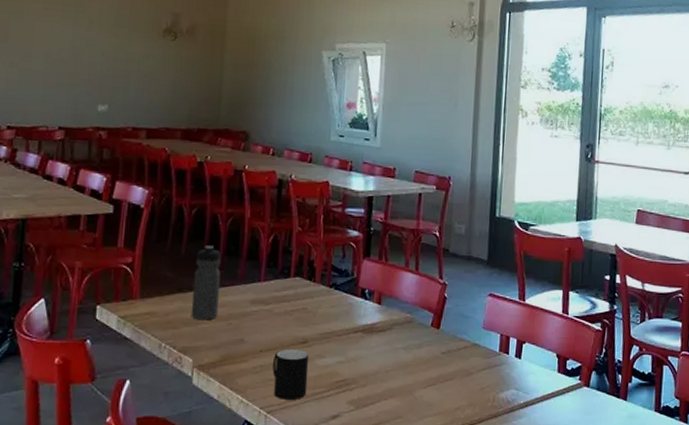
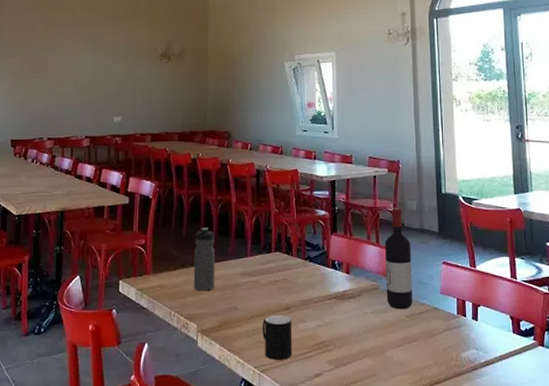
wine bottle: none [421,231,455,346] -> present [385,208,412,310]

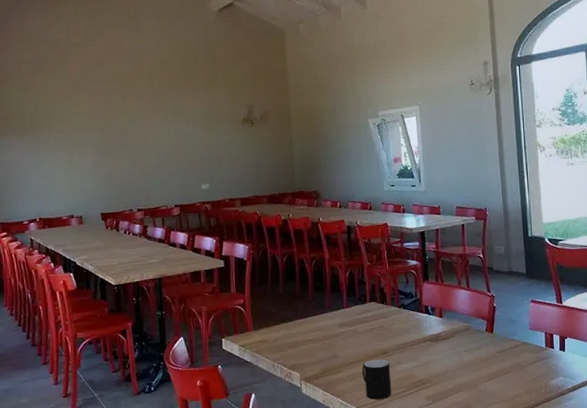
water bottle: present [193,228,215,291] -> none [291,284,315,343]
wine bottle: present [385,208,412,310] -> none [475,253,503,347]

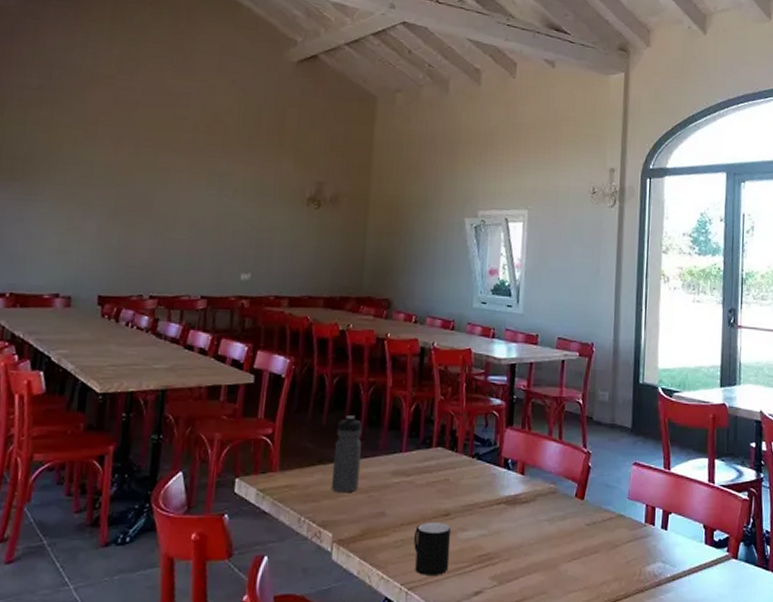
water bottle: none [291,284,315,343] -> present [331,416,363,493]

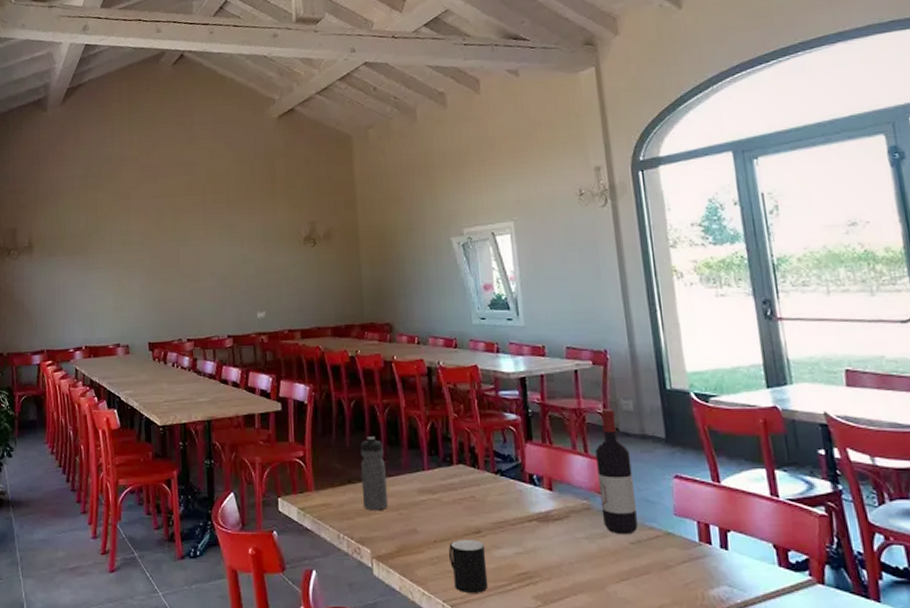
wine bottle: none [565,399,599,517] -> present [595,409,638,535]

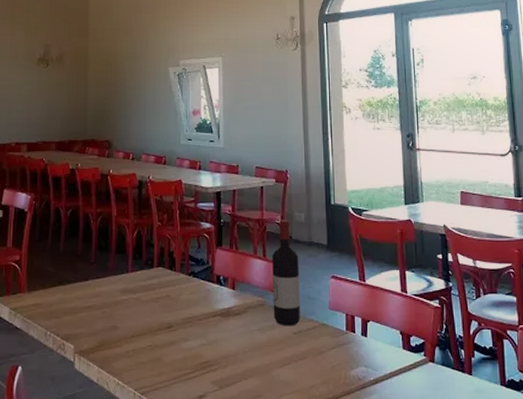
water bottle: present [360,437,389,511] -> none [70,242,94,310]
cup: present [449,539,489,593] -> none [144,333,175,381]

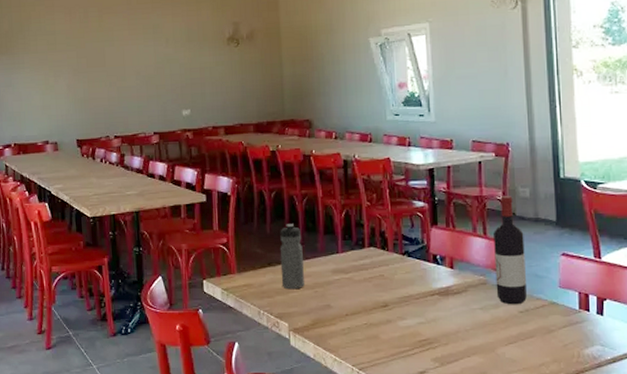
water bottle: none [70,242,94,310] -> present [279,224,306,290]

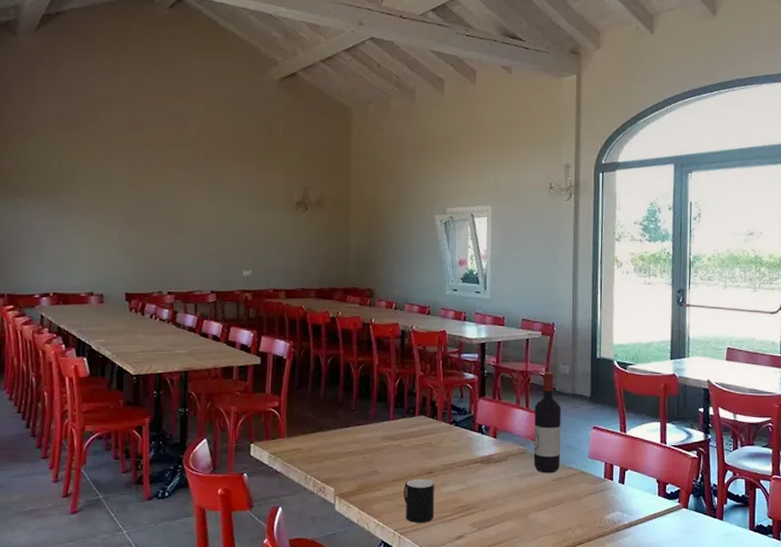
water bottle: present [279,224,306,290] -> none [331,390,355,455]
cup: none [359,312,393,358] -> present [404,478,435,522]

